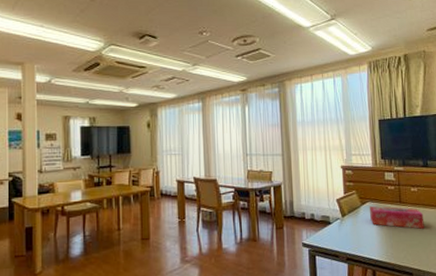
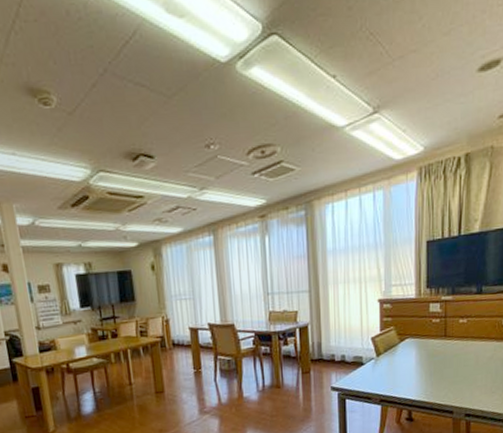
tissue box: present [369,205,424,229] -> none [408,341,472,365]

